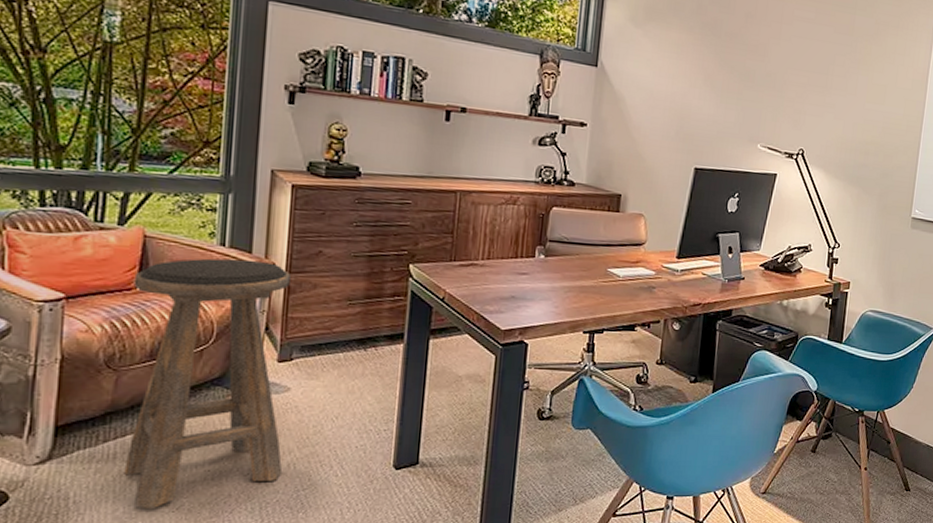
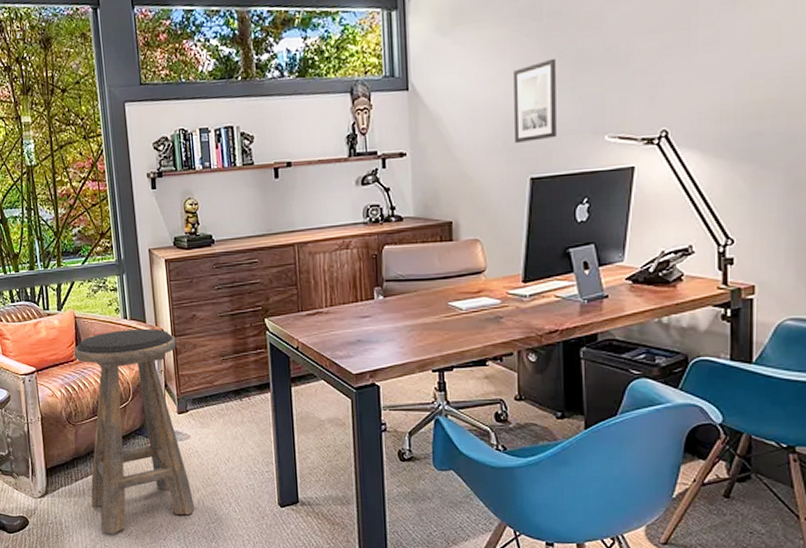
wall art: none [686,70,727,138] -> present [514,58,556,143]

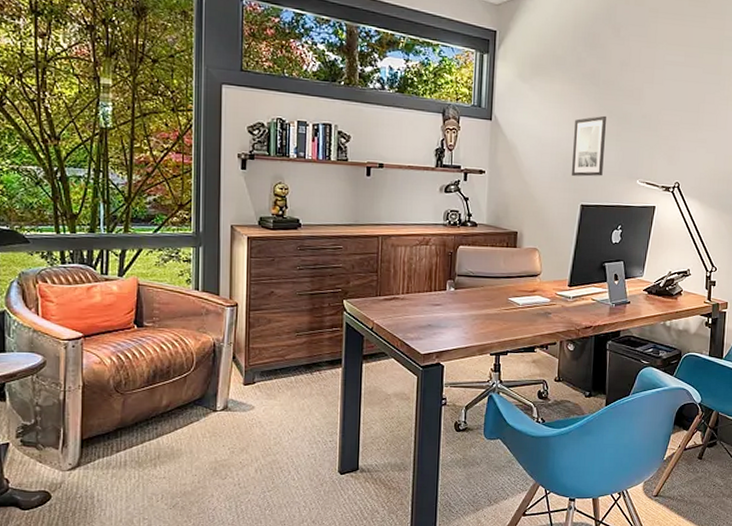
stool: present [74,328,195,535] -> none [132,300,252,507]

